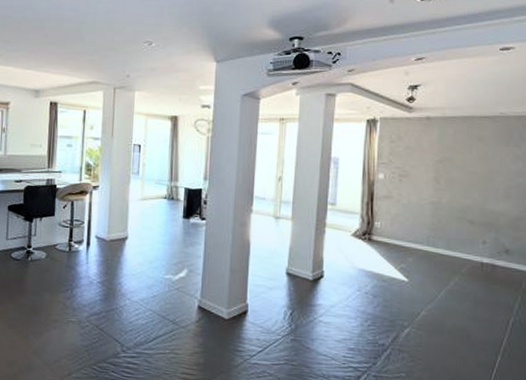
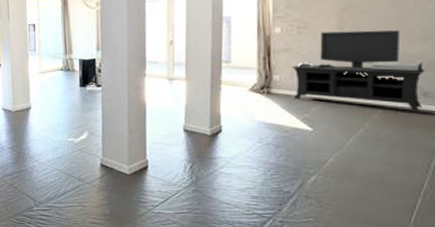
media console: none [392,182,507,269] -> present [292,30,425,112]

